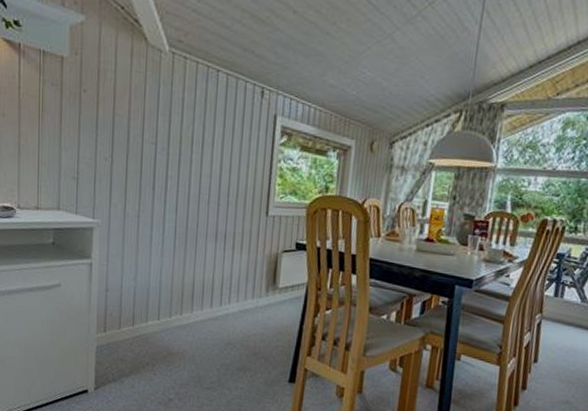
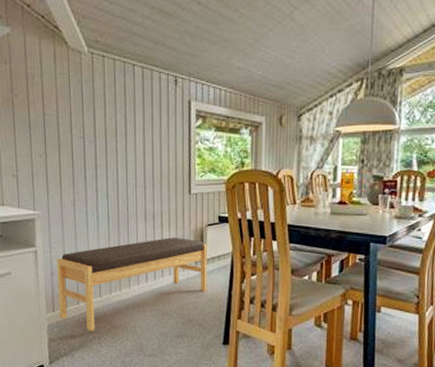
bench: none [111,261,281,357] -> present [57,237,207,331]

